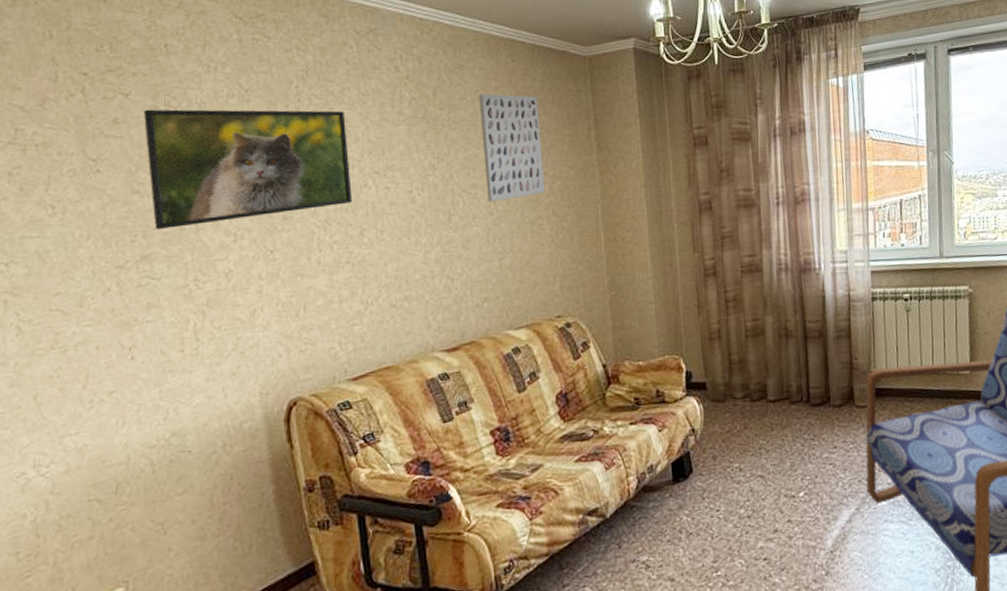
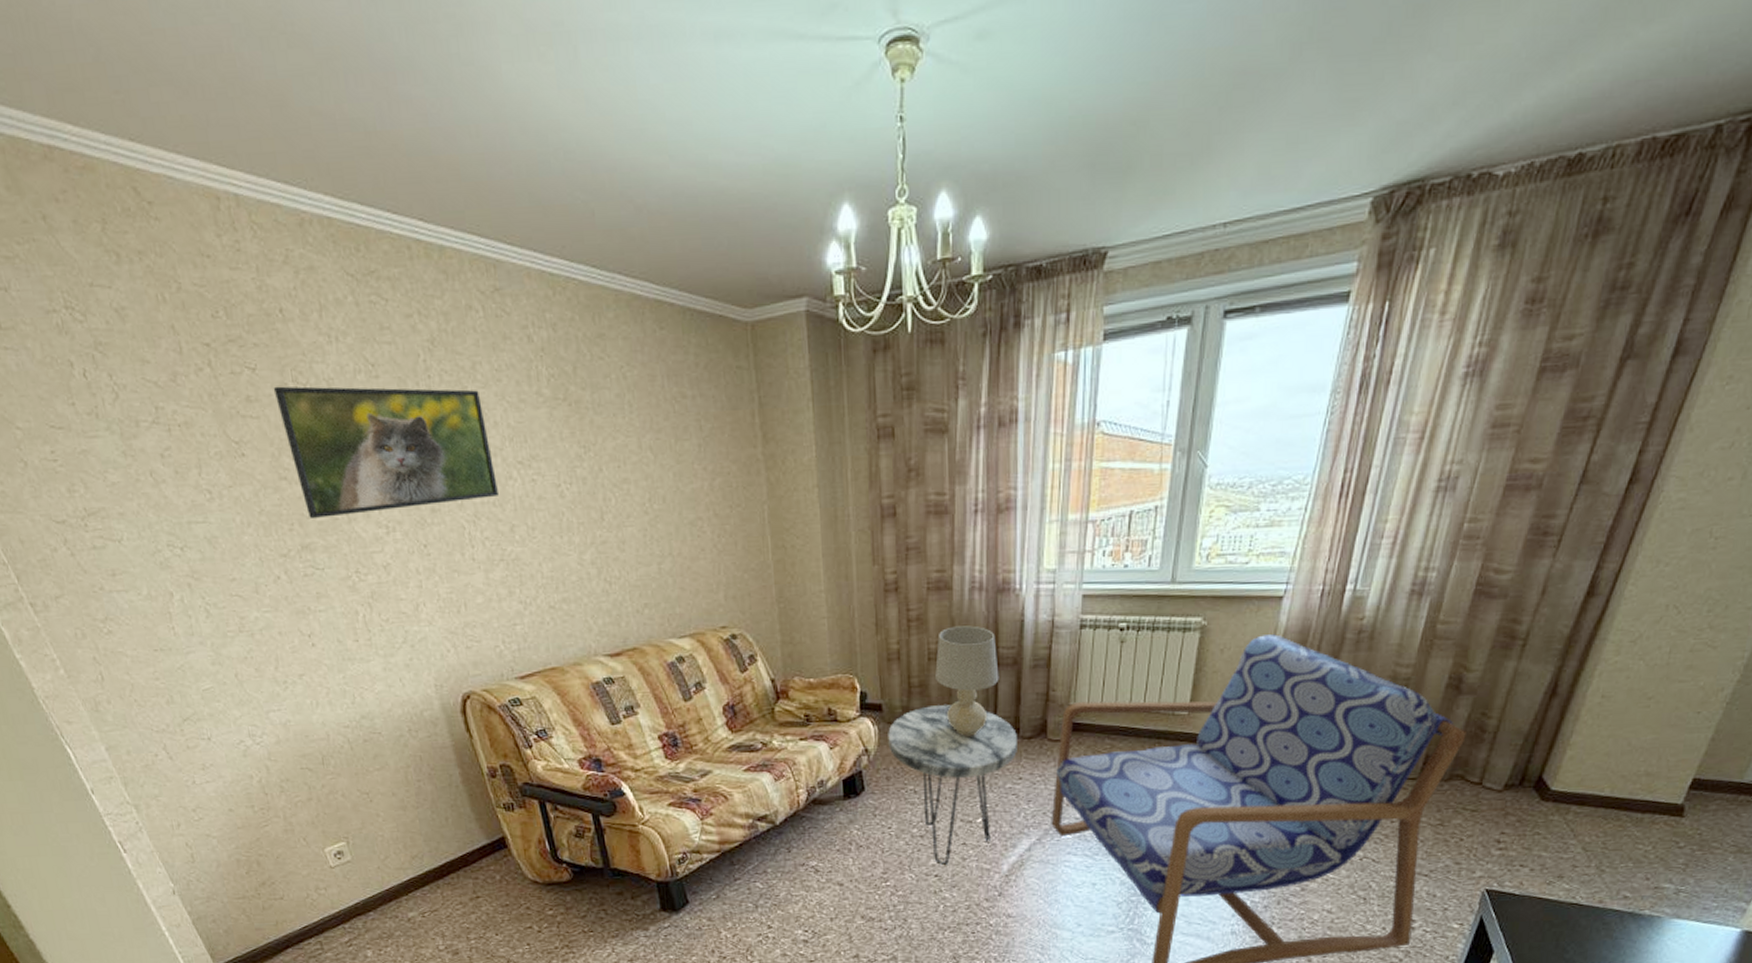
wall art: present [479,93,545,202] -> none [625,370,705,500]
side table: none [712,379,830,547] -> present [888,705,1017,866]
table lamp: none [752,303,809,409] -> present [935,625,999,736]

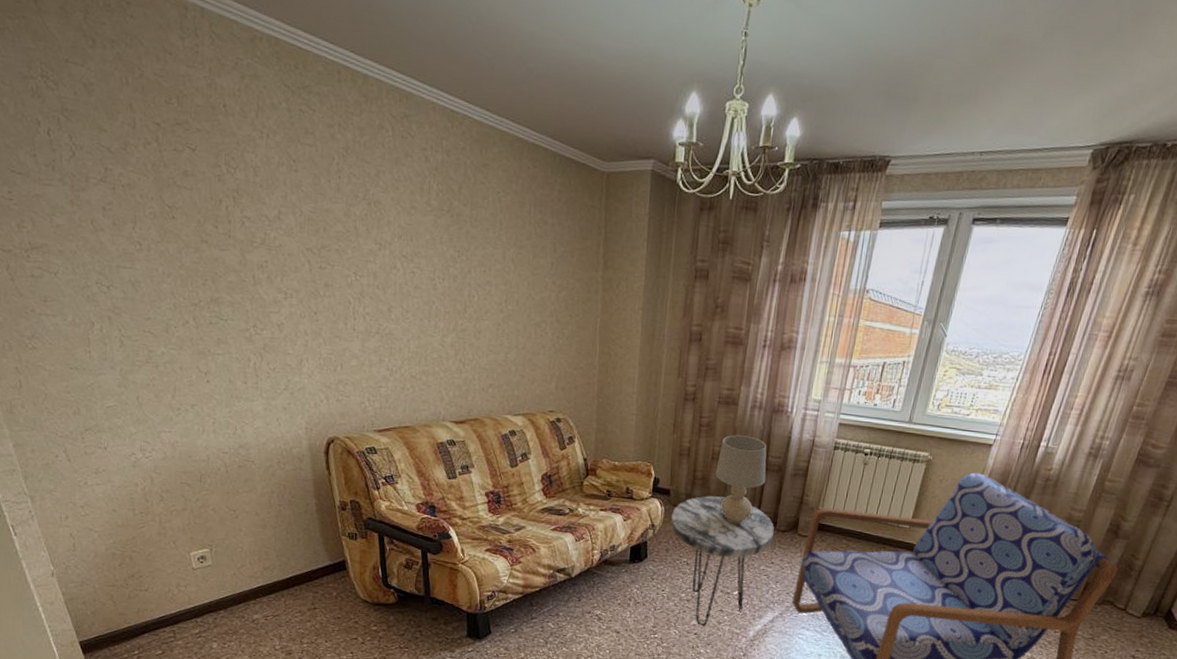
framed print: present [273,386,500,520] -> none [207,166,384,281]

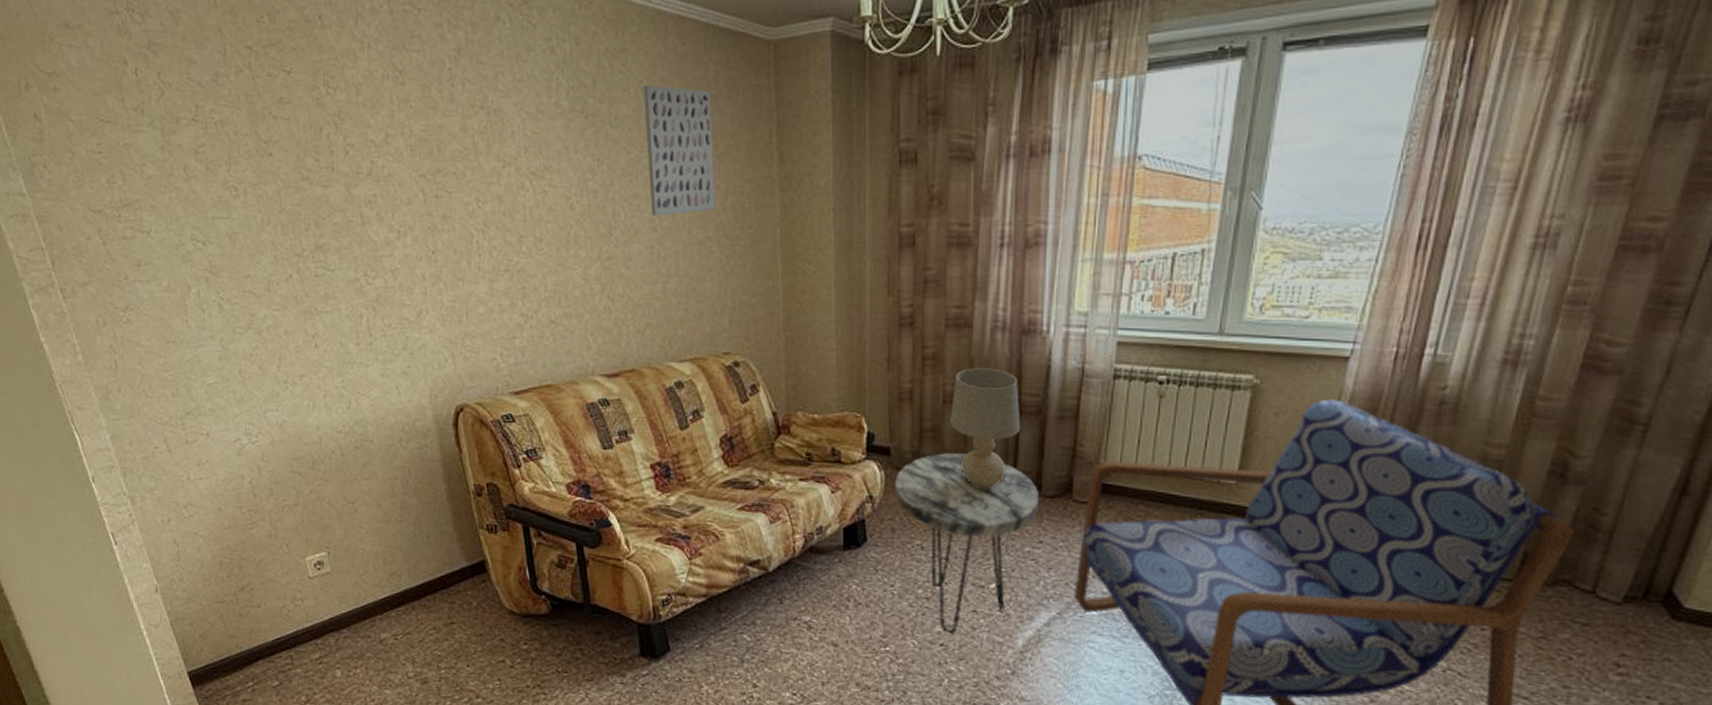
wall art: none [499,195,554,301] -> present [644,85,716,216]

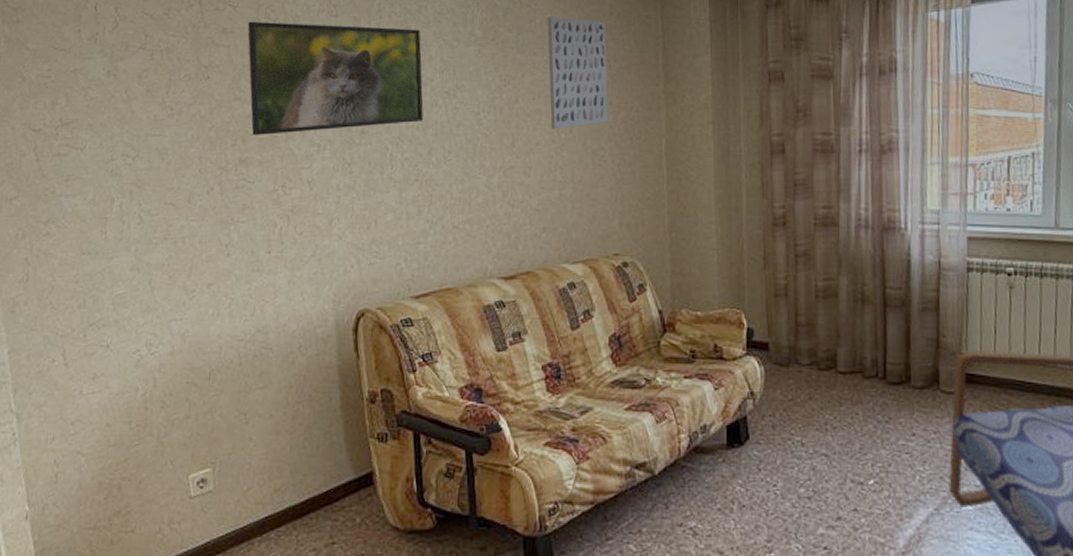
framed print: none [305,89,511,221] -> present [247,21,424,136]
side table: present [895,453,1039,635] -> none [774,347,909,536]
table lamp: present [950,368,1021,490] -> none [823,264,888,383]

